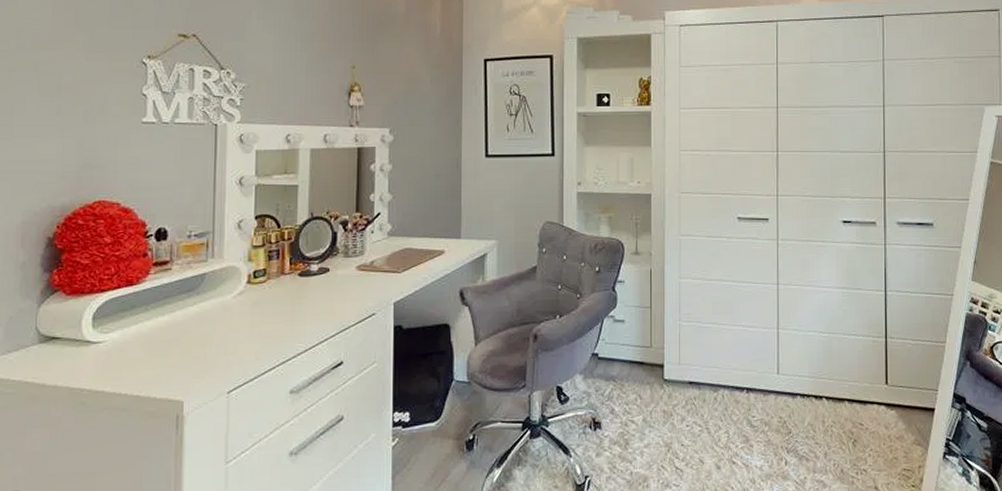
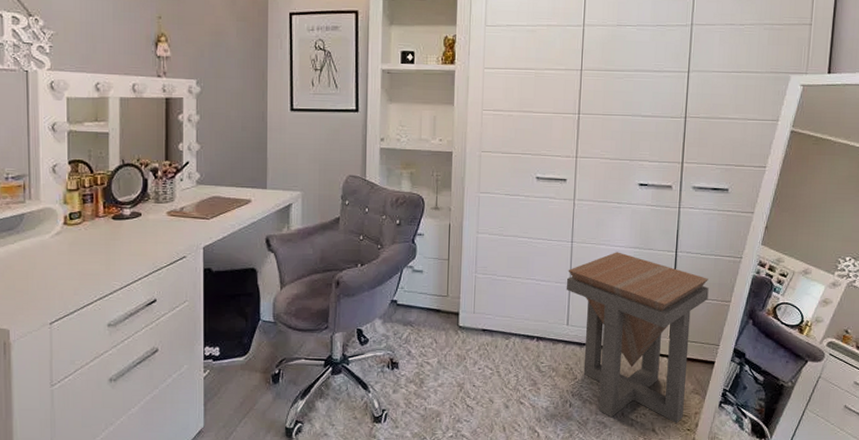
side table: none [774,293,922,479] -> present [566,252,709,423]

